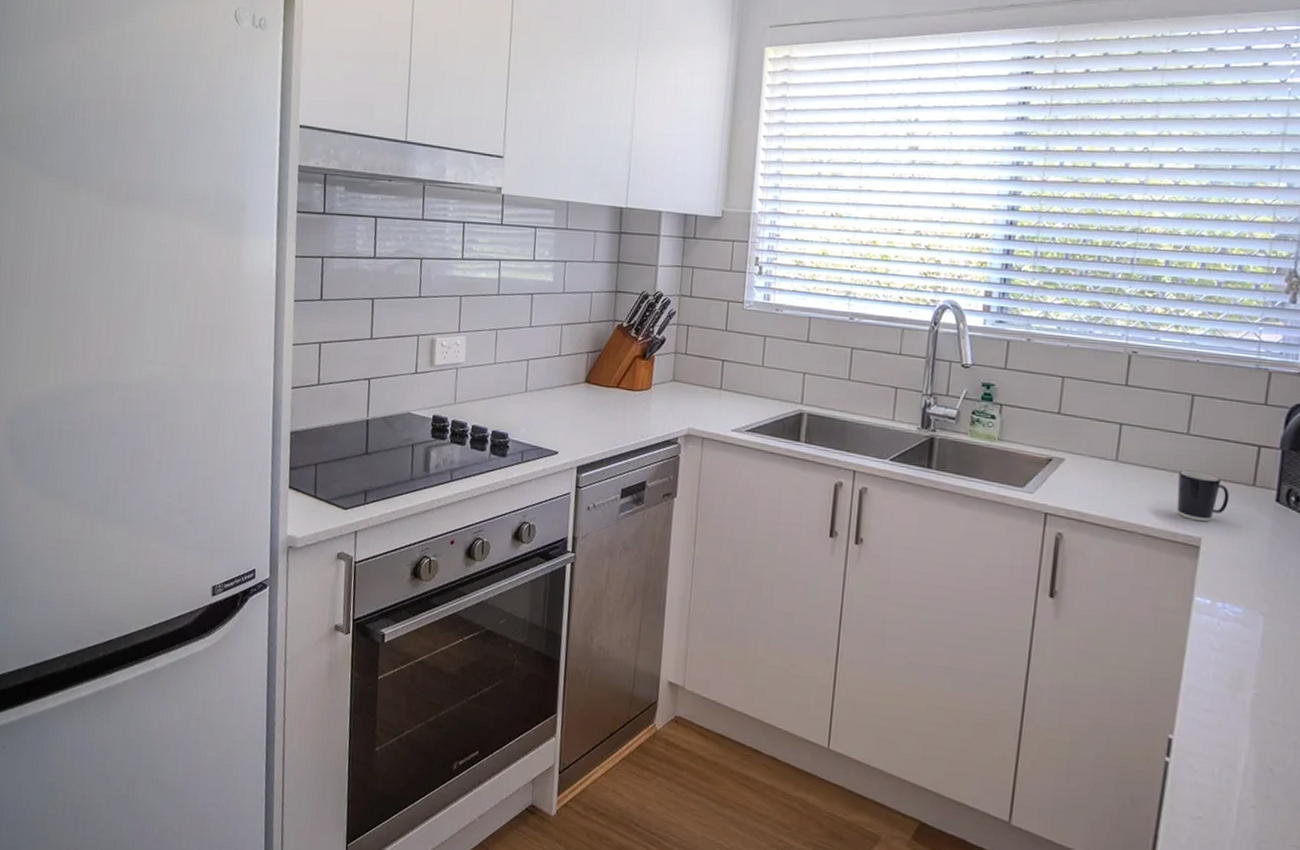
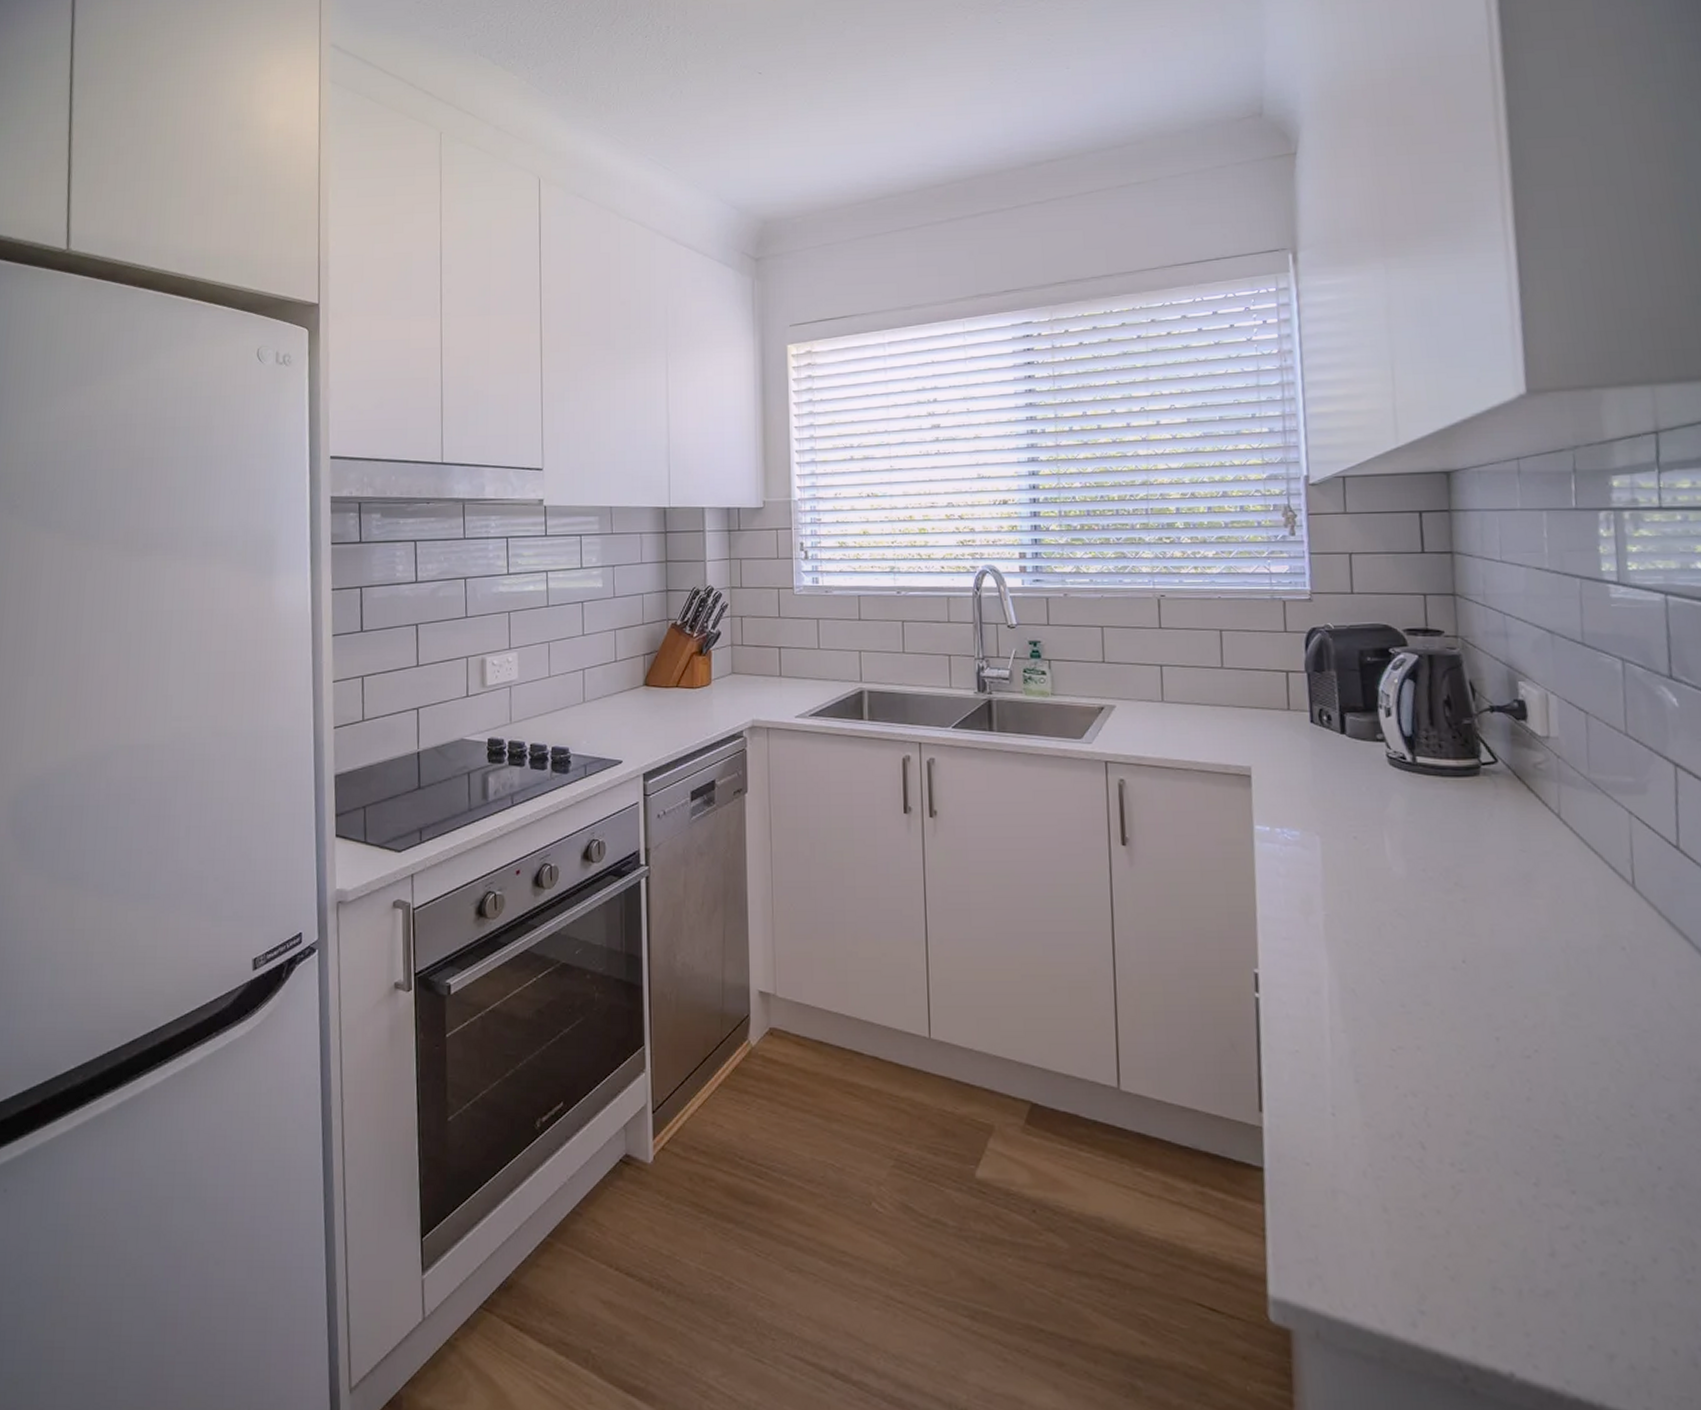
mug: present [1176,469,1229,522] -> none [1219,702,1269,751]

